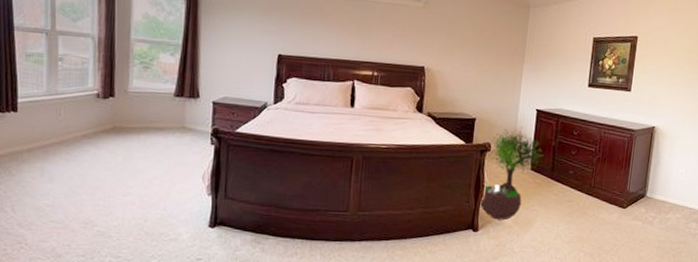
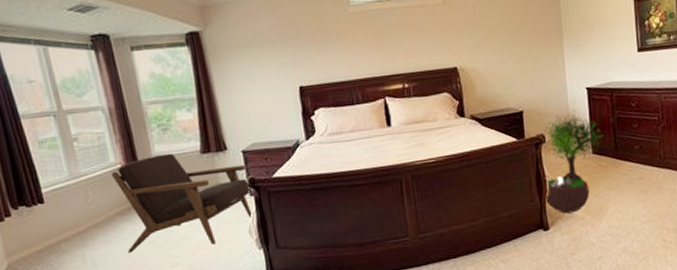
armchair: none [85,89,213,182] -> present [111,153,252,253]

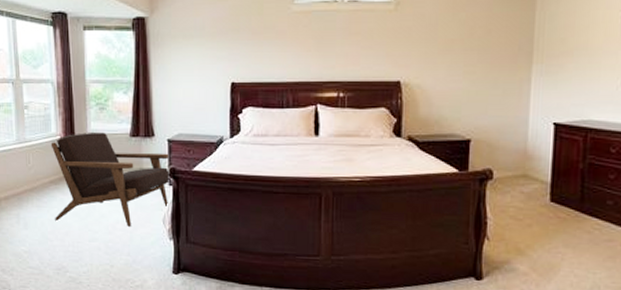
potted tree: present [544,110,604,214] -> none [482,146,568,266]

